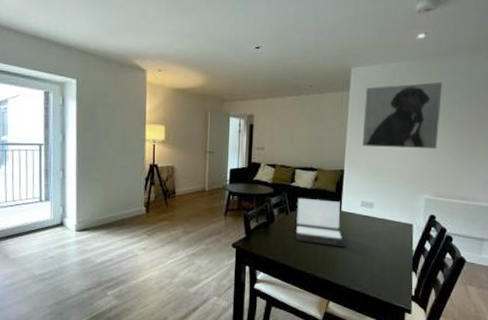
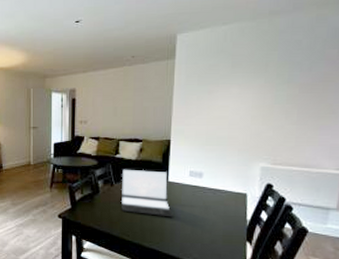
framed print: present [362,82,443,150] -> none [189,42,281,116]

